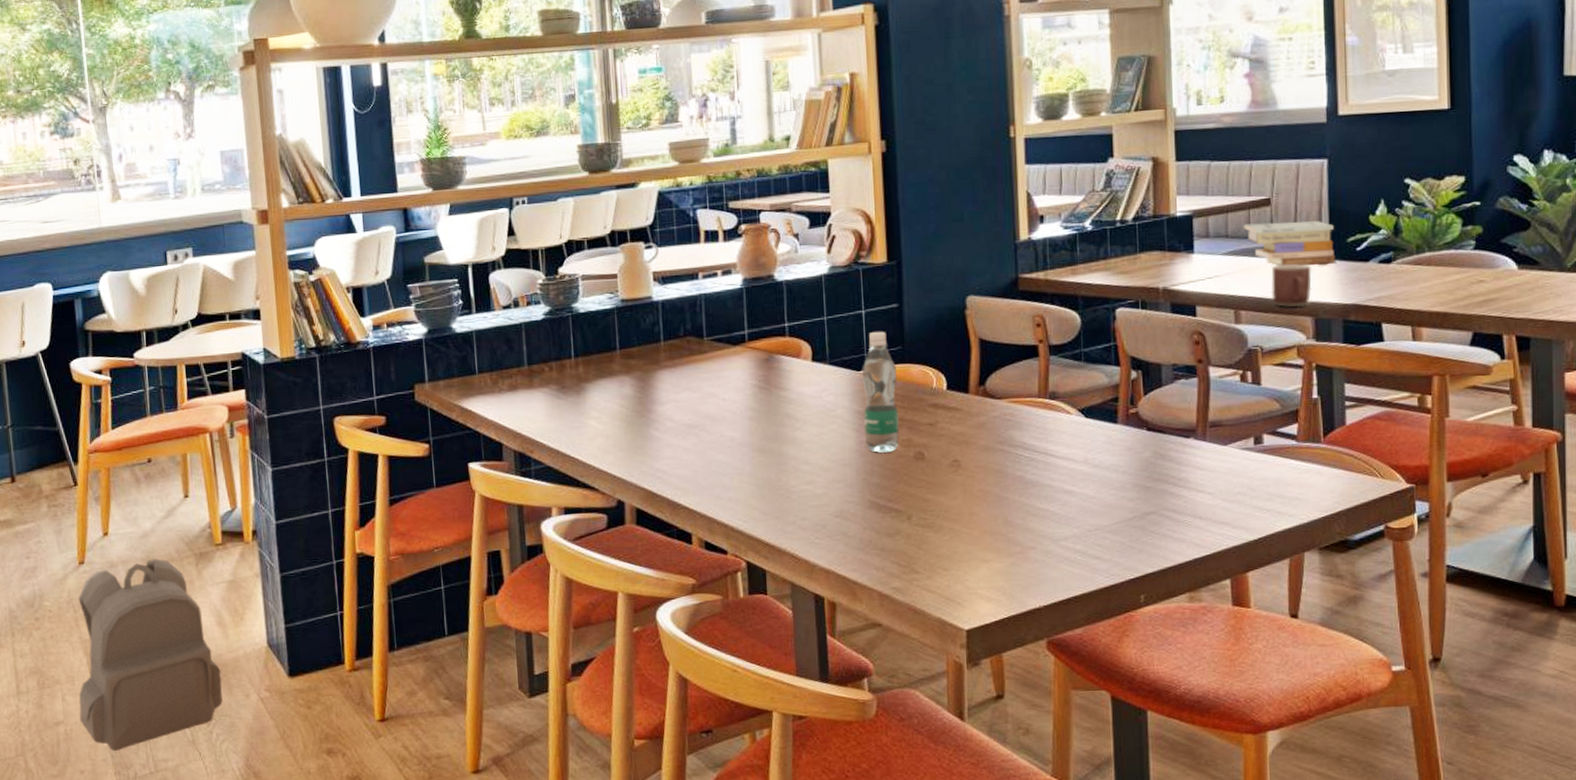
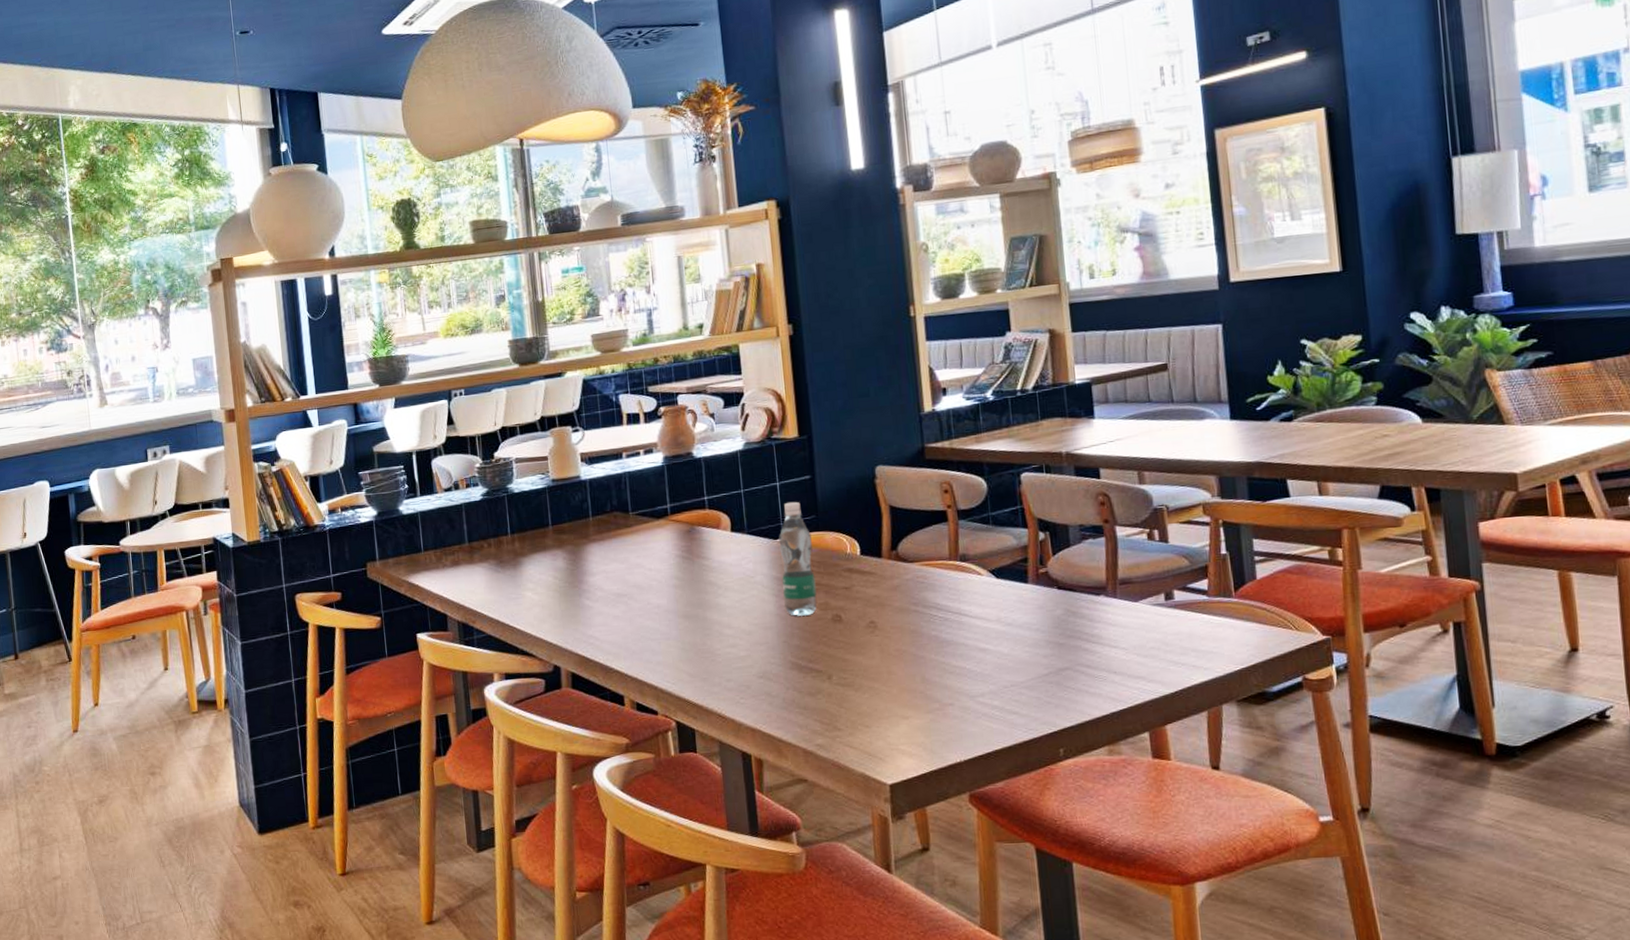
backpack: present [78,559,223,752] -> none [73,726,200,904]
books: present [1244,221,1336,267] -> none [1142,383,1237,428]
mug: present [1271,264,1312,307] -> none [1172,425,1214,467]

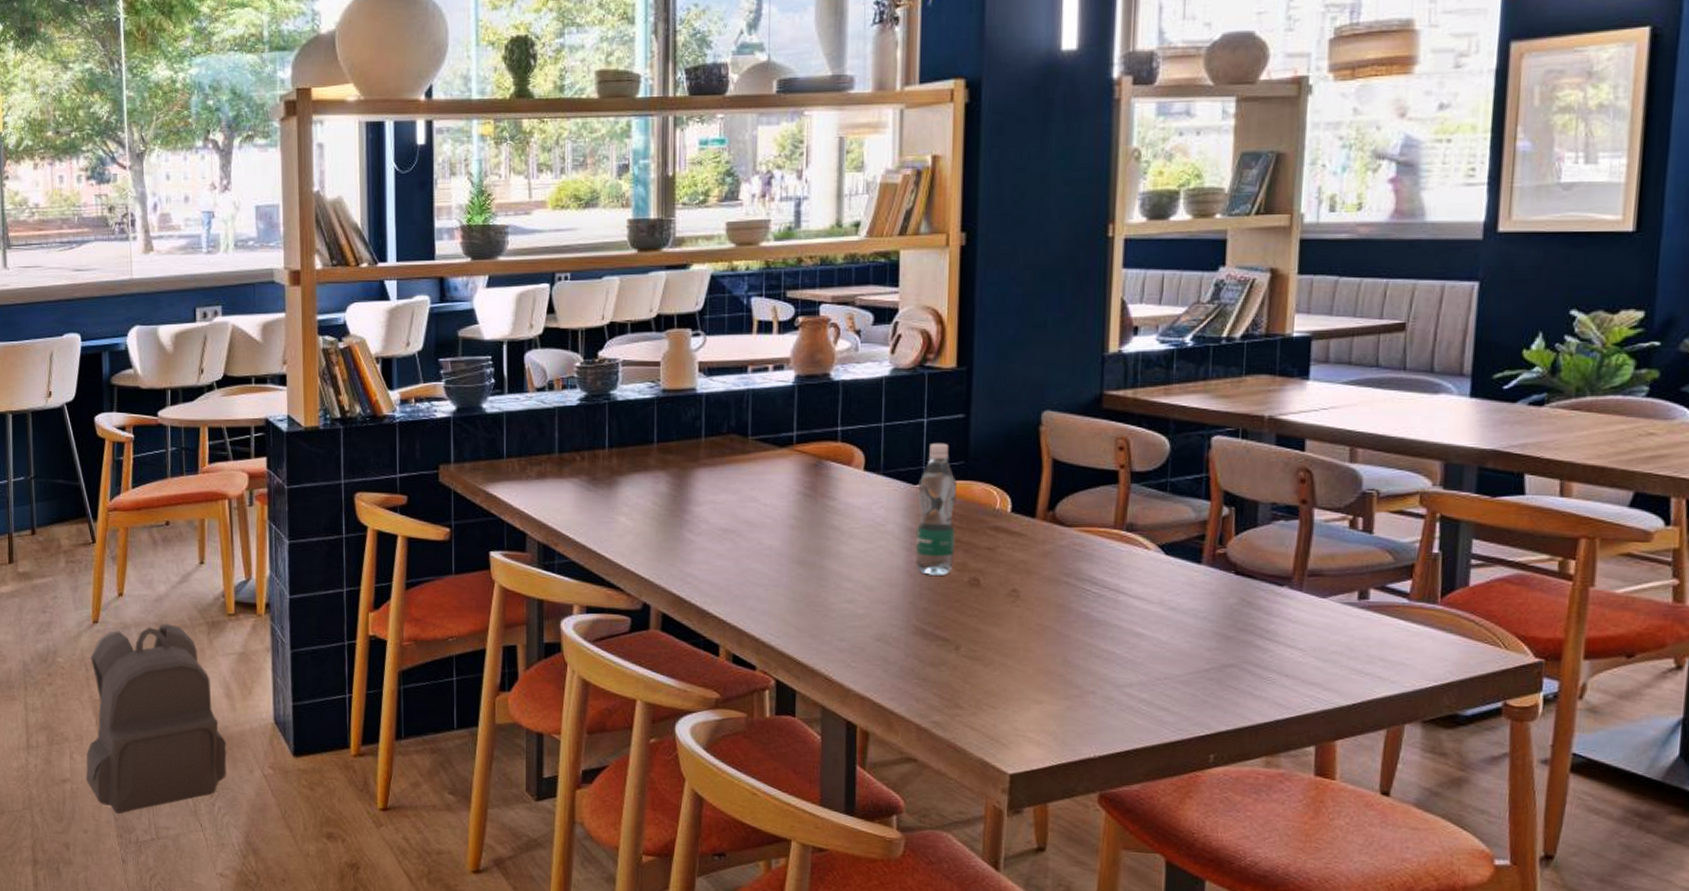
backpack: none [73,726,200,904] -> present [86,624,227,815]

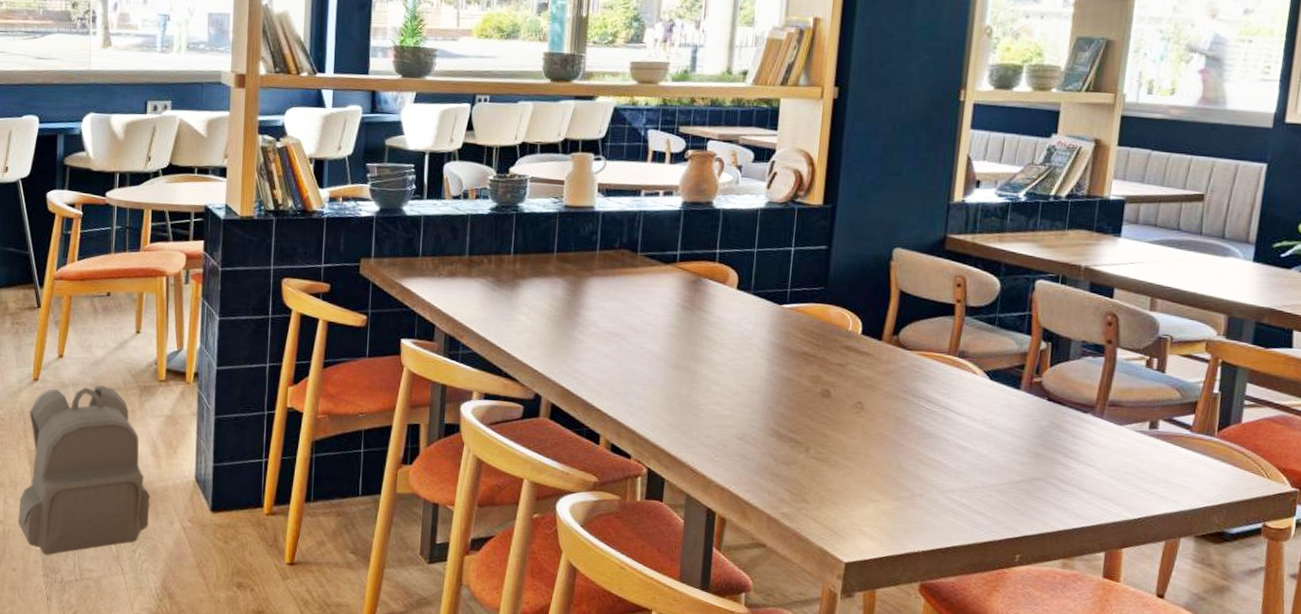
bottle: present [916,442,957,575] -> none [776,269,816,386]

